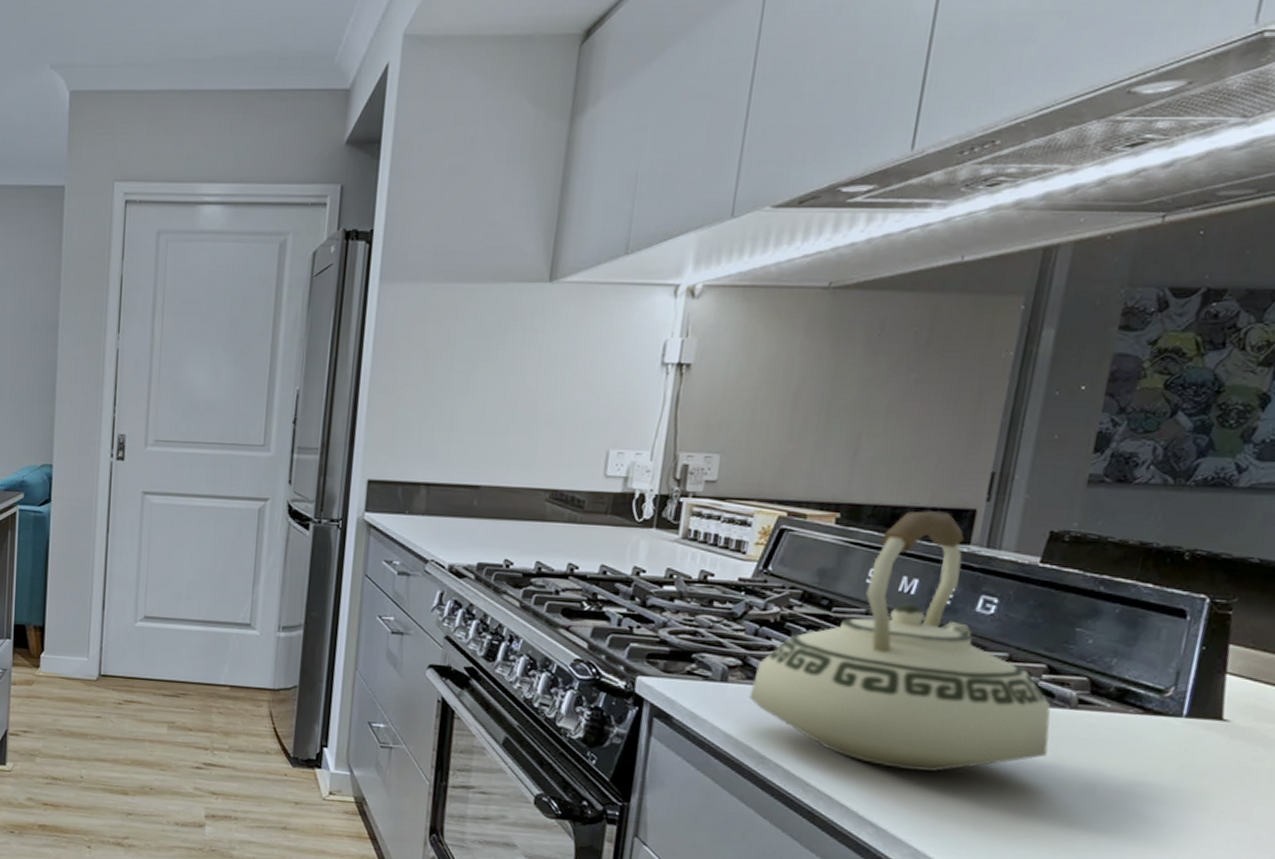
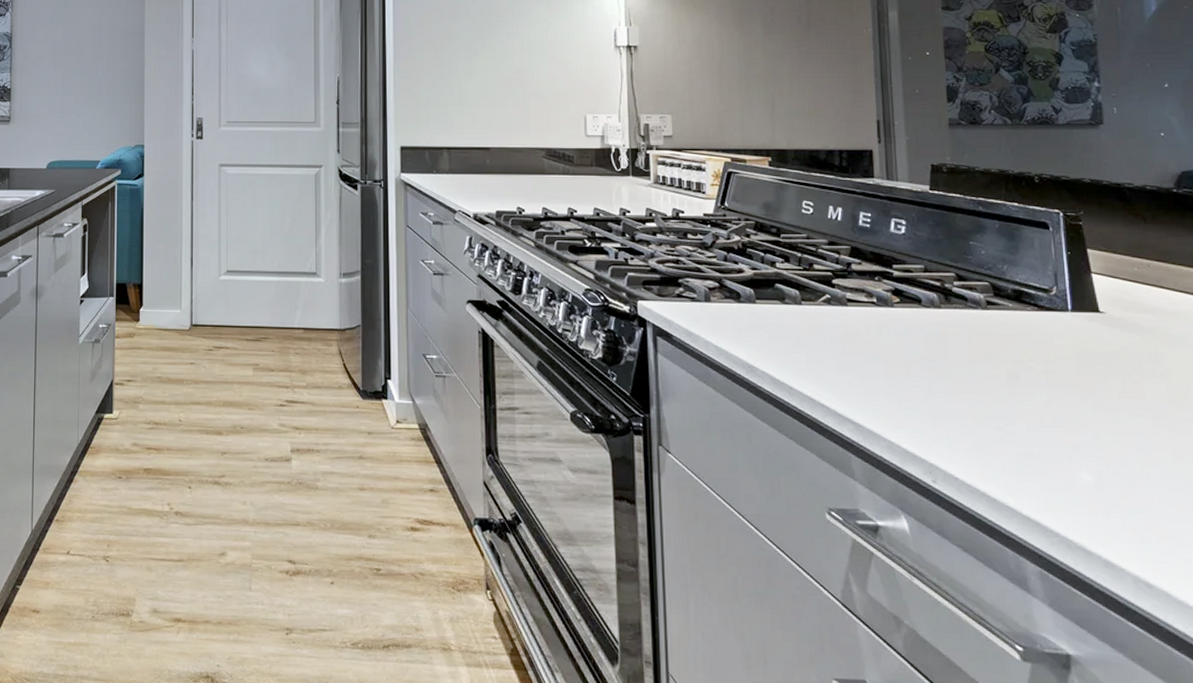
teakettle: present [749,511,1051,772] -> none [730,153,974,370]

